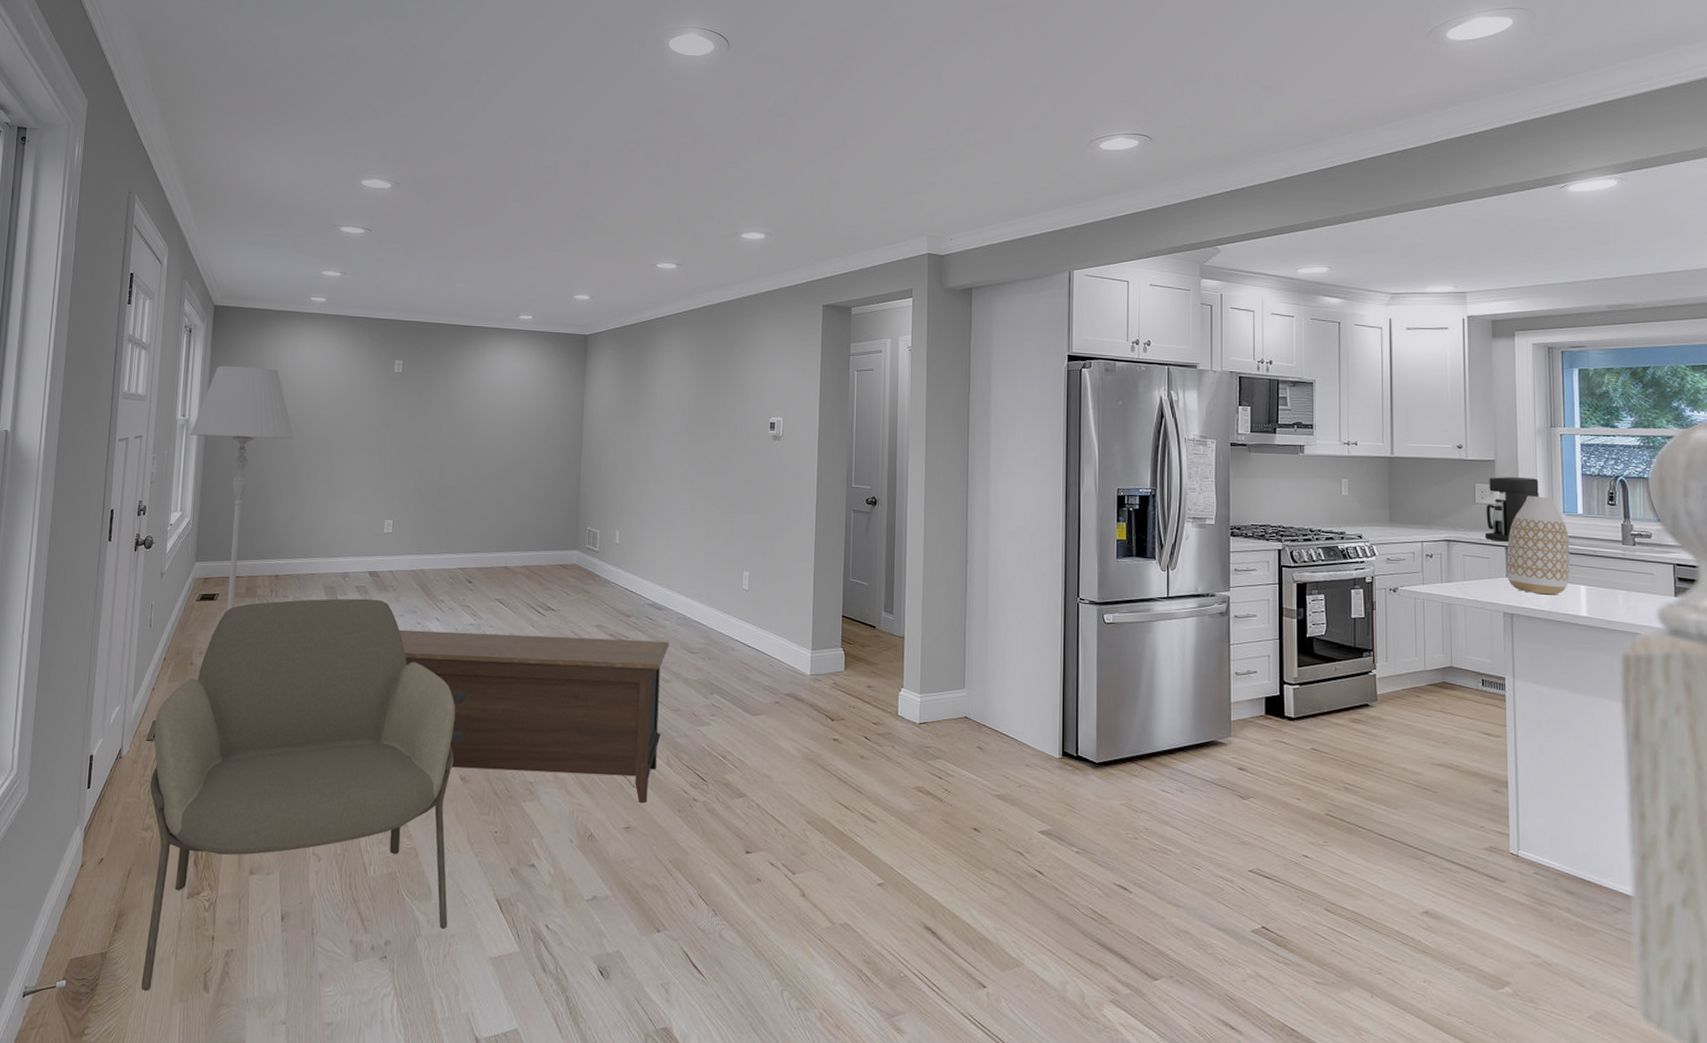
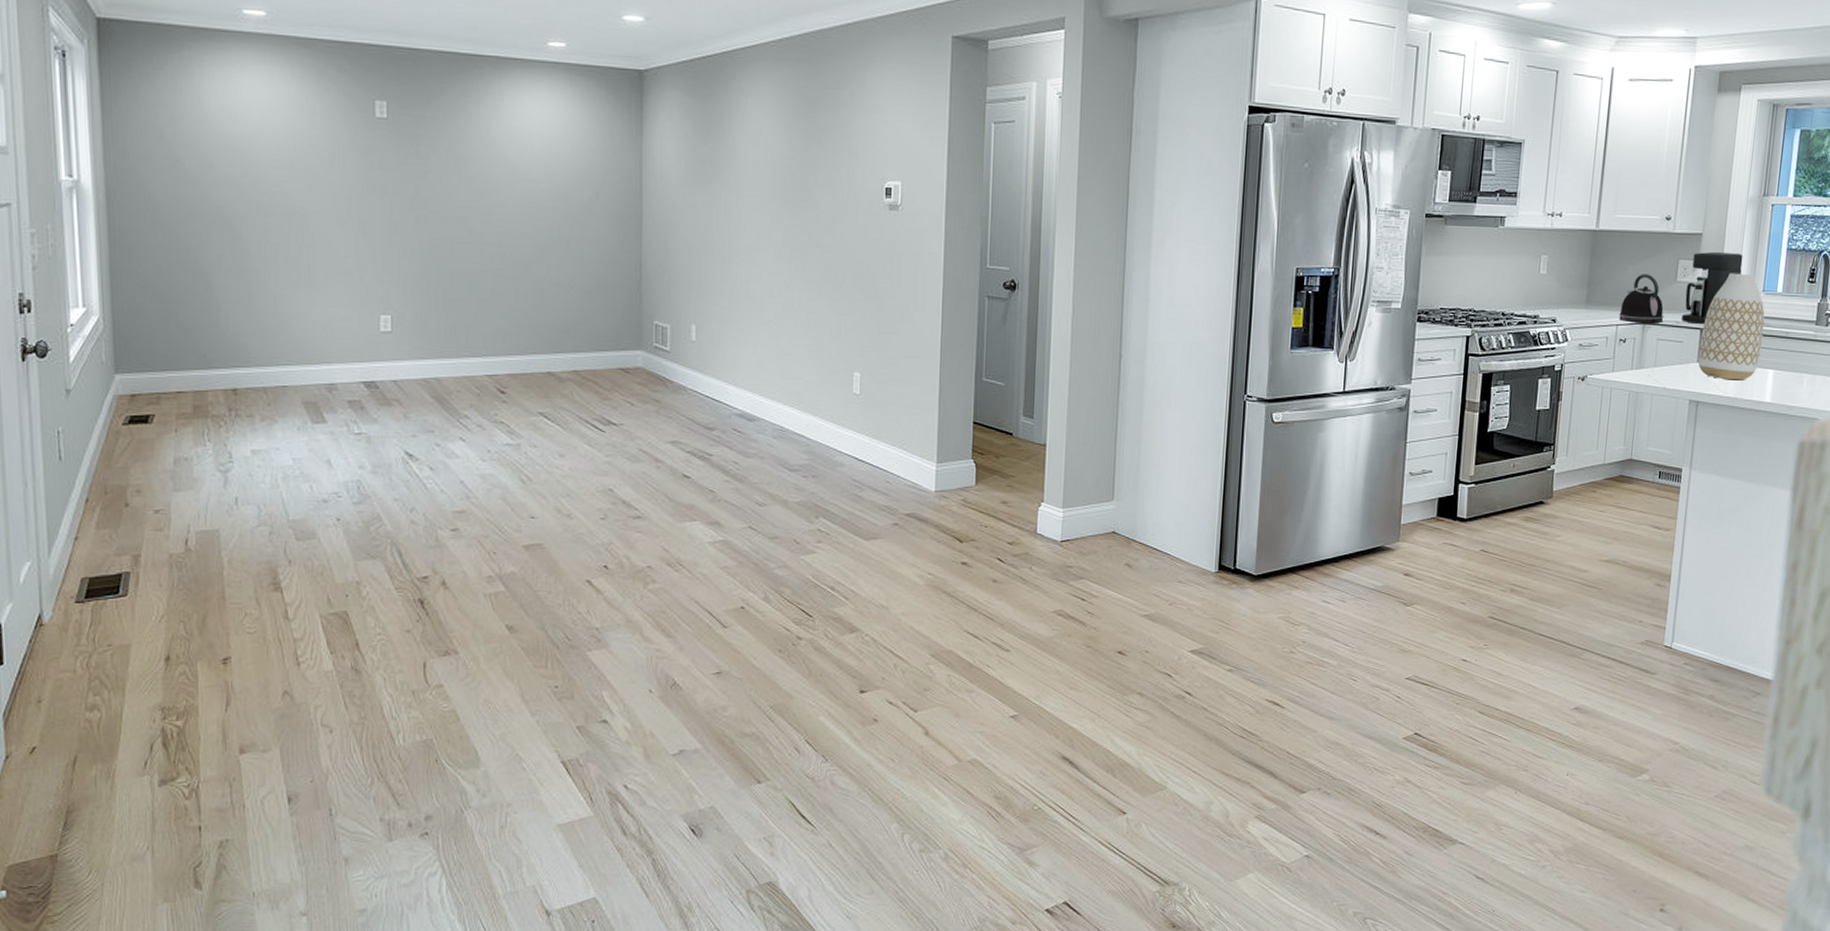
armchair: present [141,598,456,991] -> none [84,416,503,894]
floor lamp: present [190,365,295,611] -> none [83,105,240,436]
tv stand: present [399,629,670,803] -> none [411,453,764,644]
kettle: none [1423,496,1468,541] -> present [1619,274,1664,324]

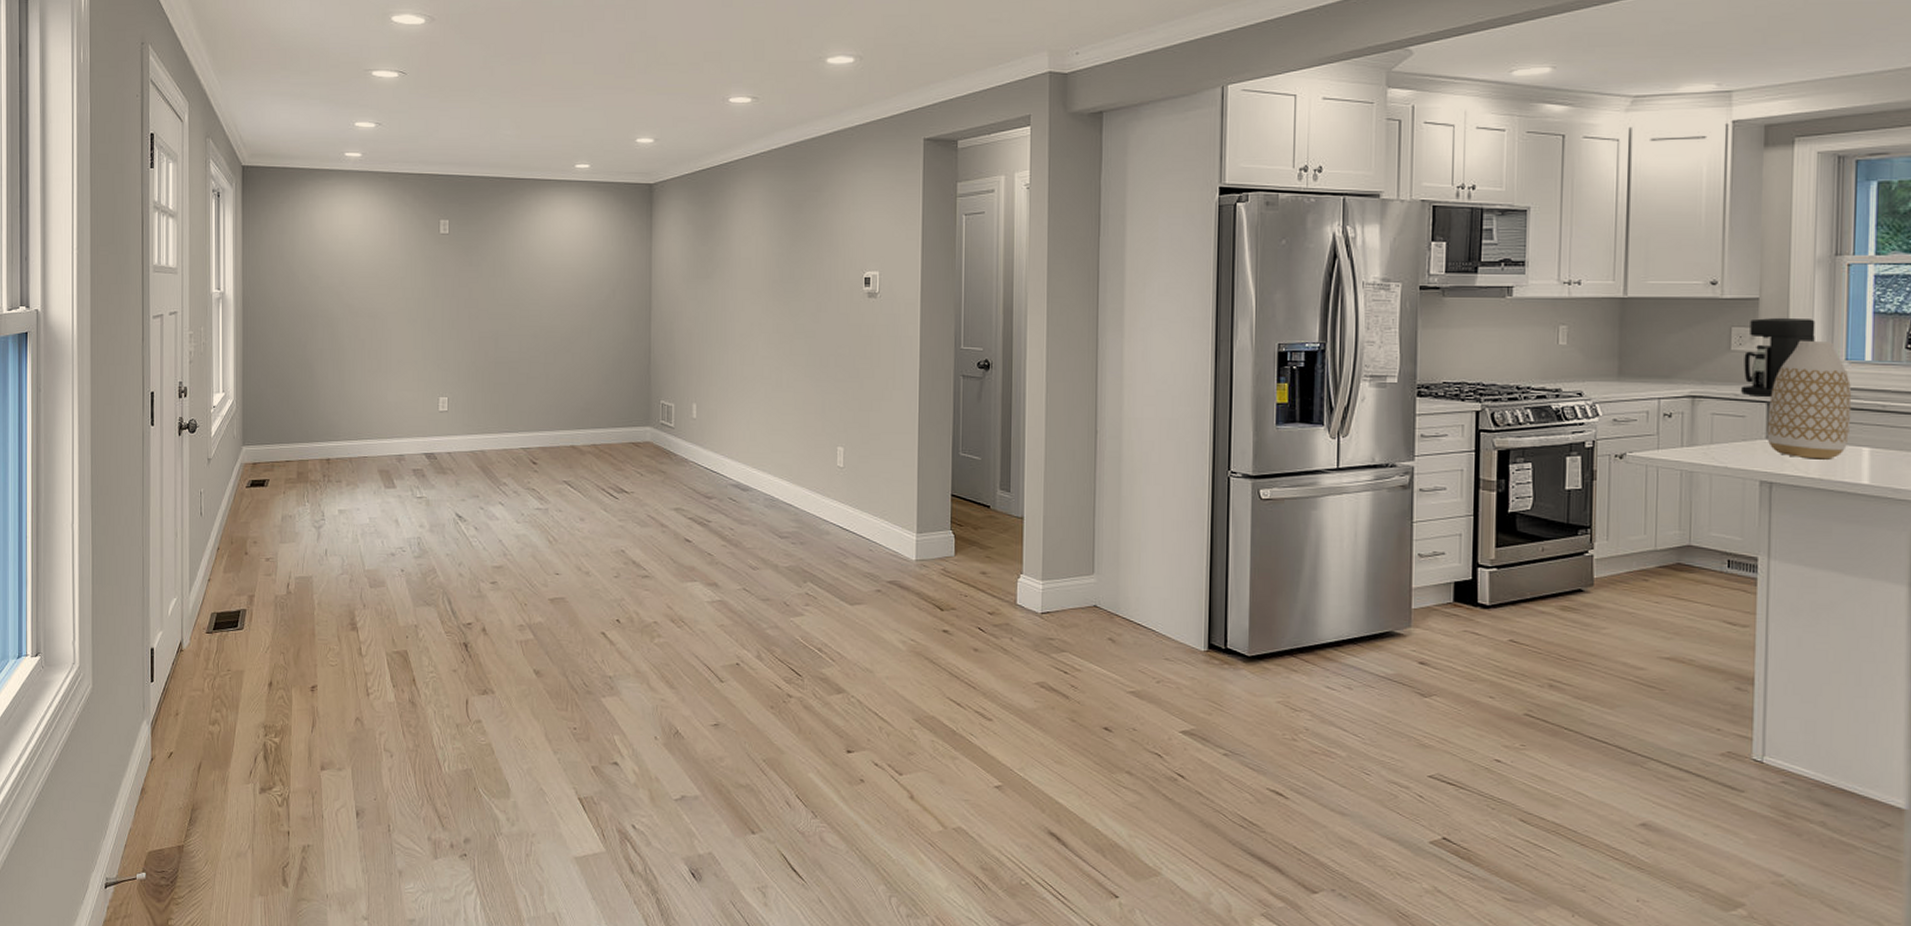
kettle: present [1619,274,1664,324] -> none [1661,343,1718,397]

